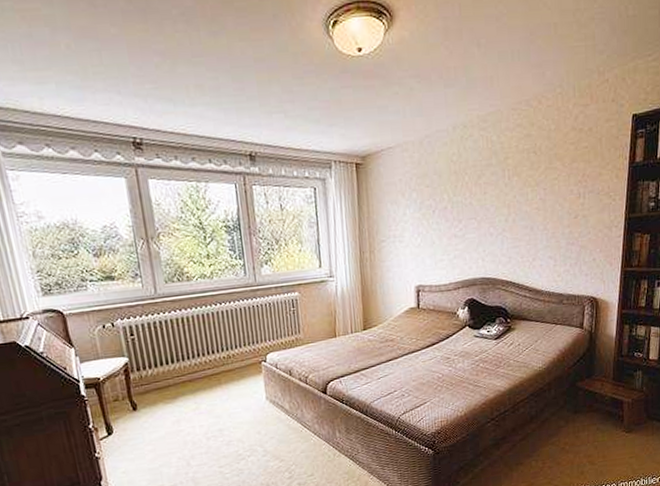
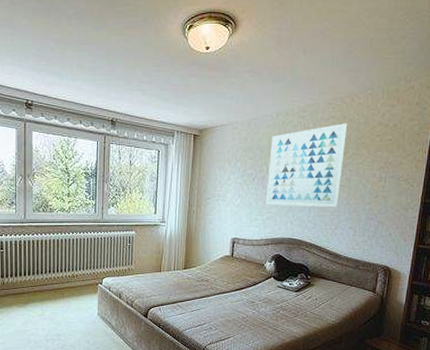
wall art: none [449,132,537,241] -> present [265,123,348,208]

